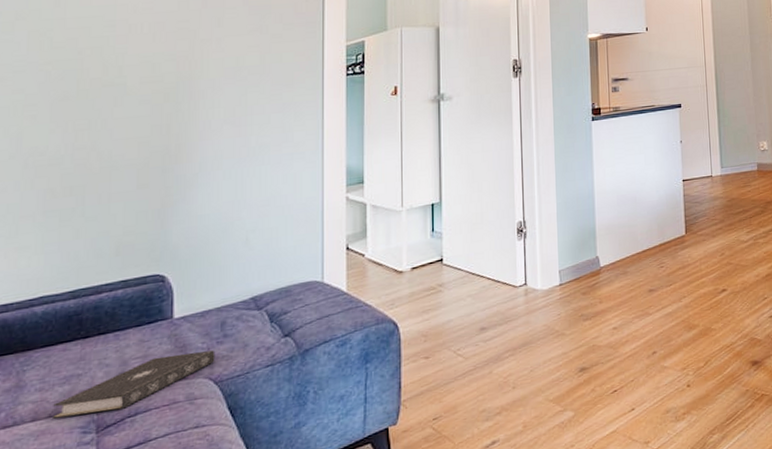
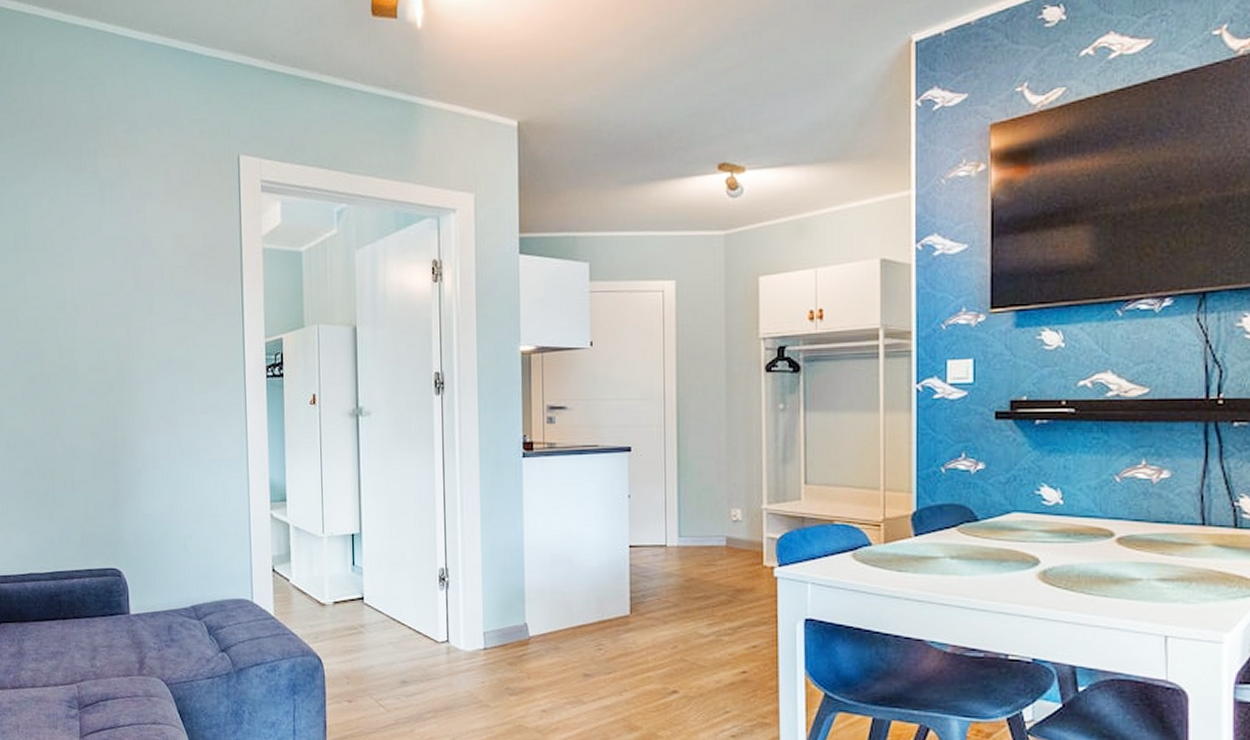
book: present [53,350,215,419] -> none [46,649,165,692]

